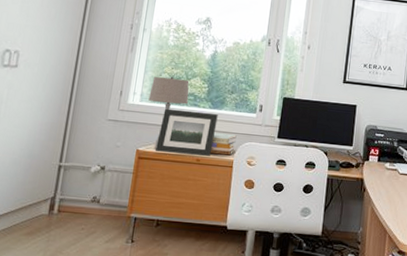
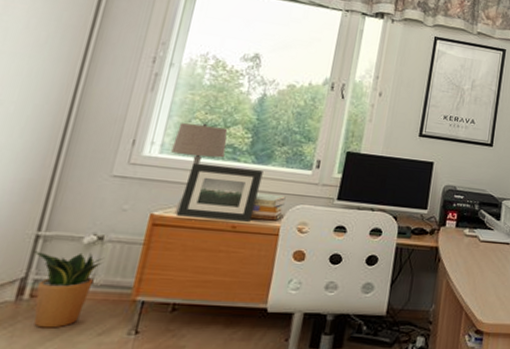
potted plant: none [57,177,107,236] -> present [32,251,105,328]

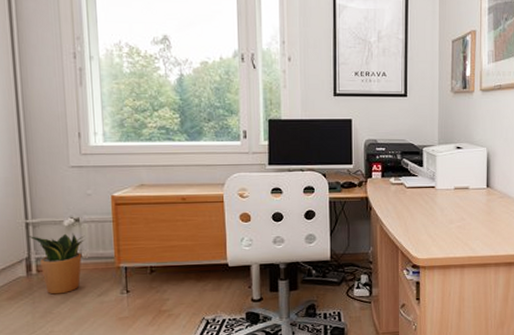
table lamp: present [171,123,228,213] -> none [113,109,160,192]
picture frame: present [177,162,263,223] -> none [133,146,198,195]
books: present [251,192,286,221] -> none [195,166,223,190]

